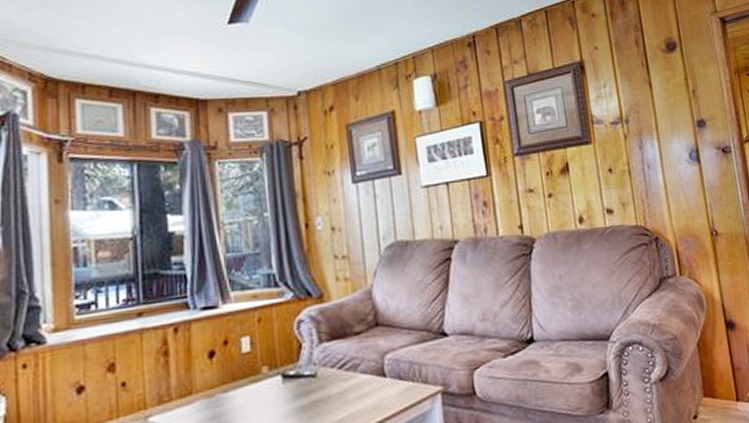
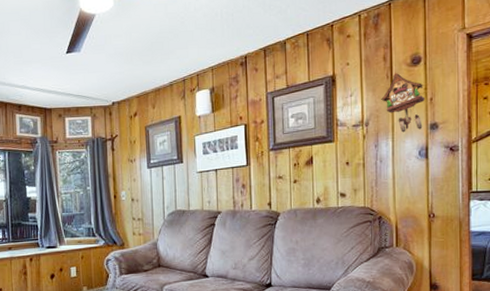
cuckoo clock: none [639,59,689,131] -> present [381,72,425,133]

